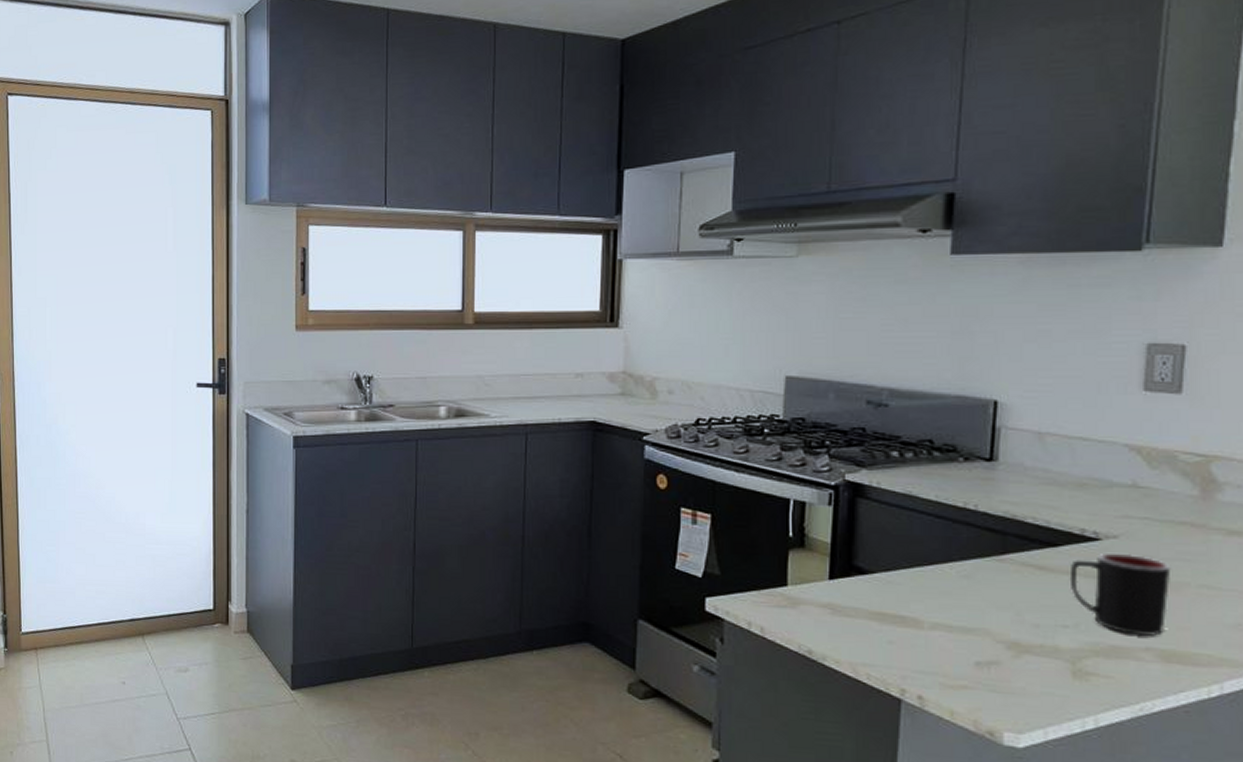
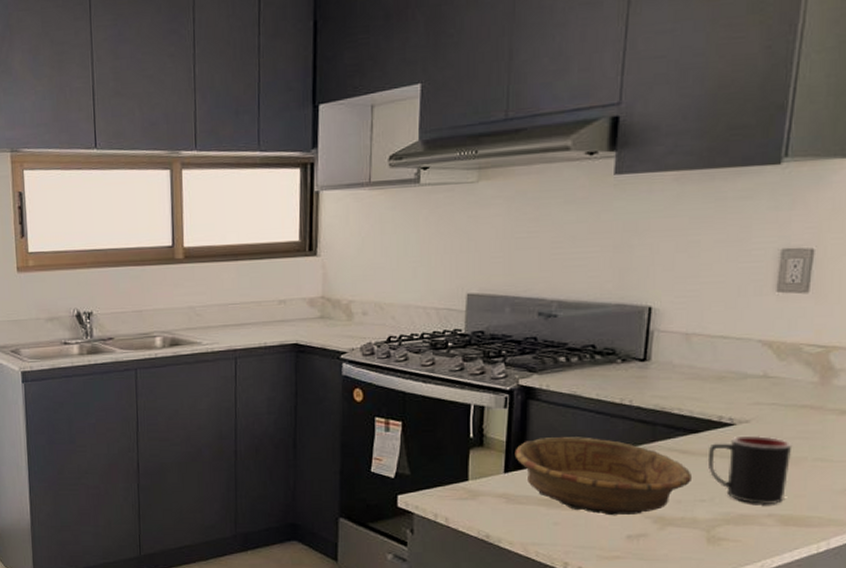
decorative bowl: none [841,542,1052,638] -> present [514,437,693,516]

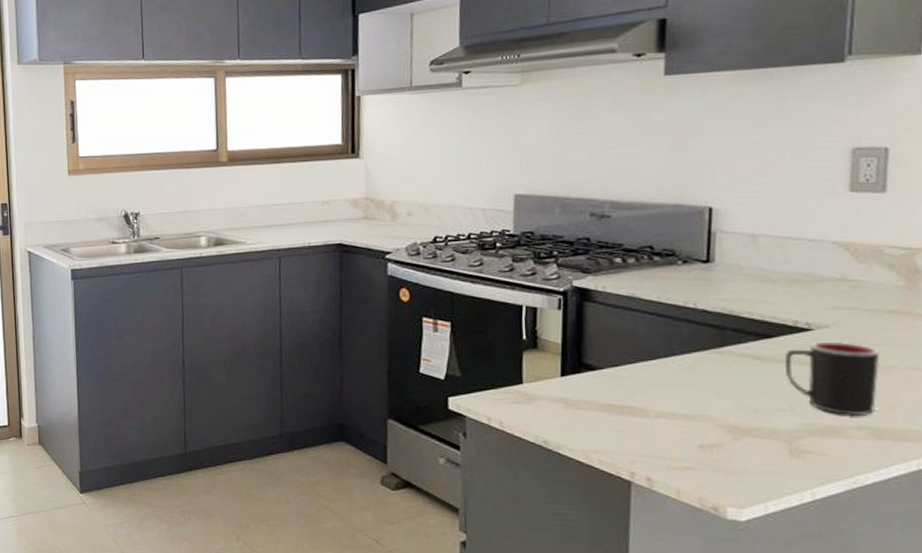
decorative bowl: present [514,437,693,516] -> none [571,340,769,424]

